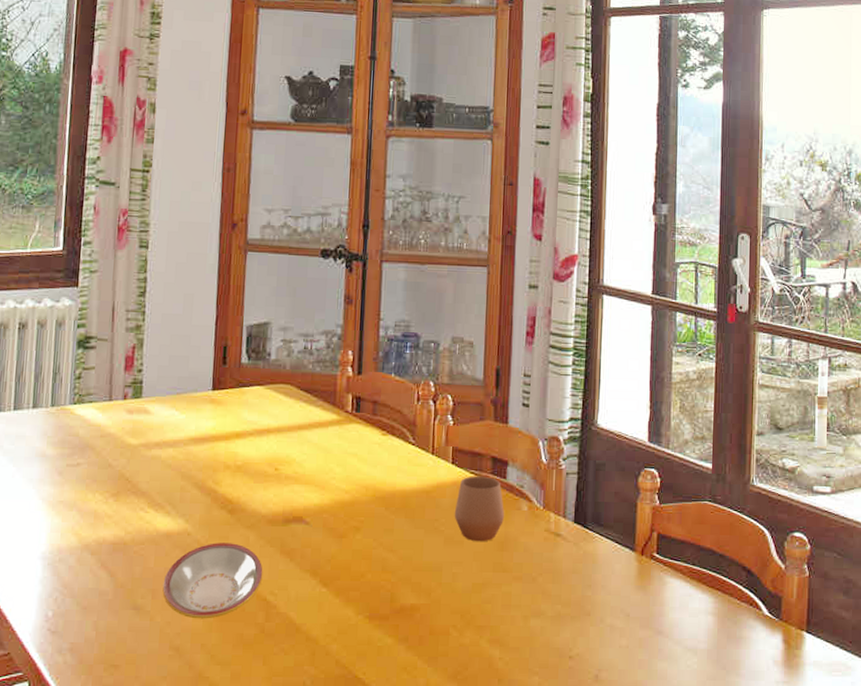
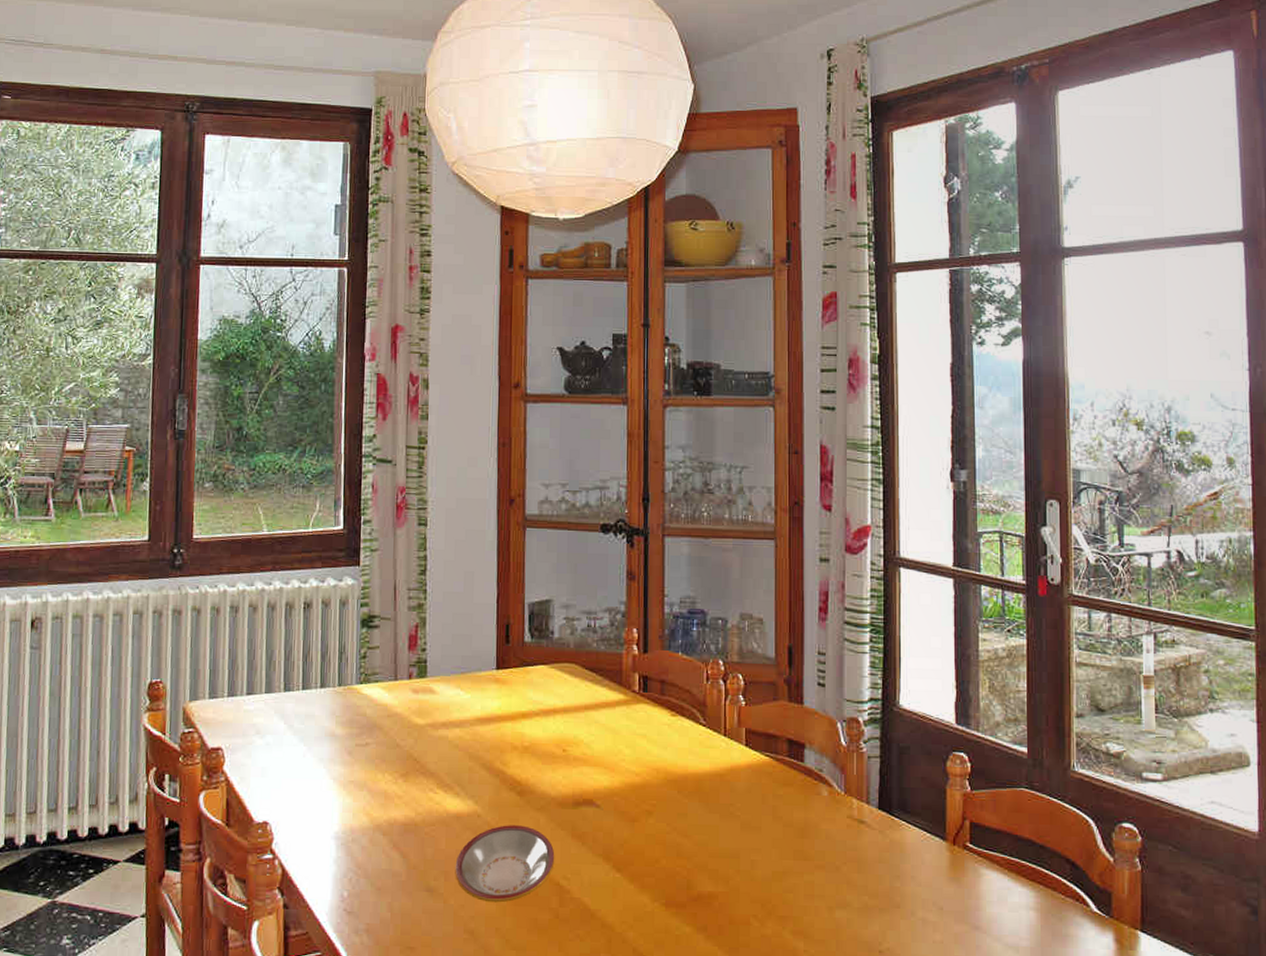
cup: present [454,476,505,542] -> none [750,758,804,828]

